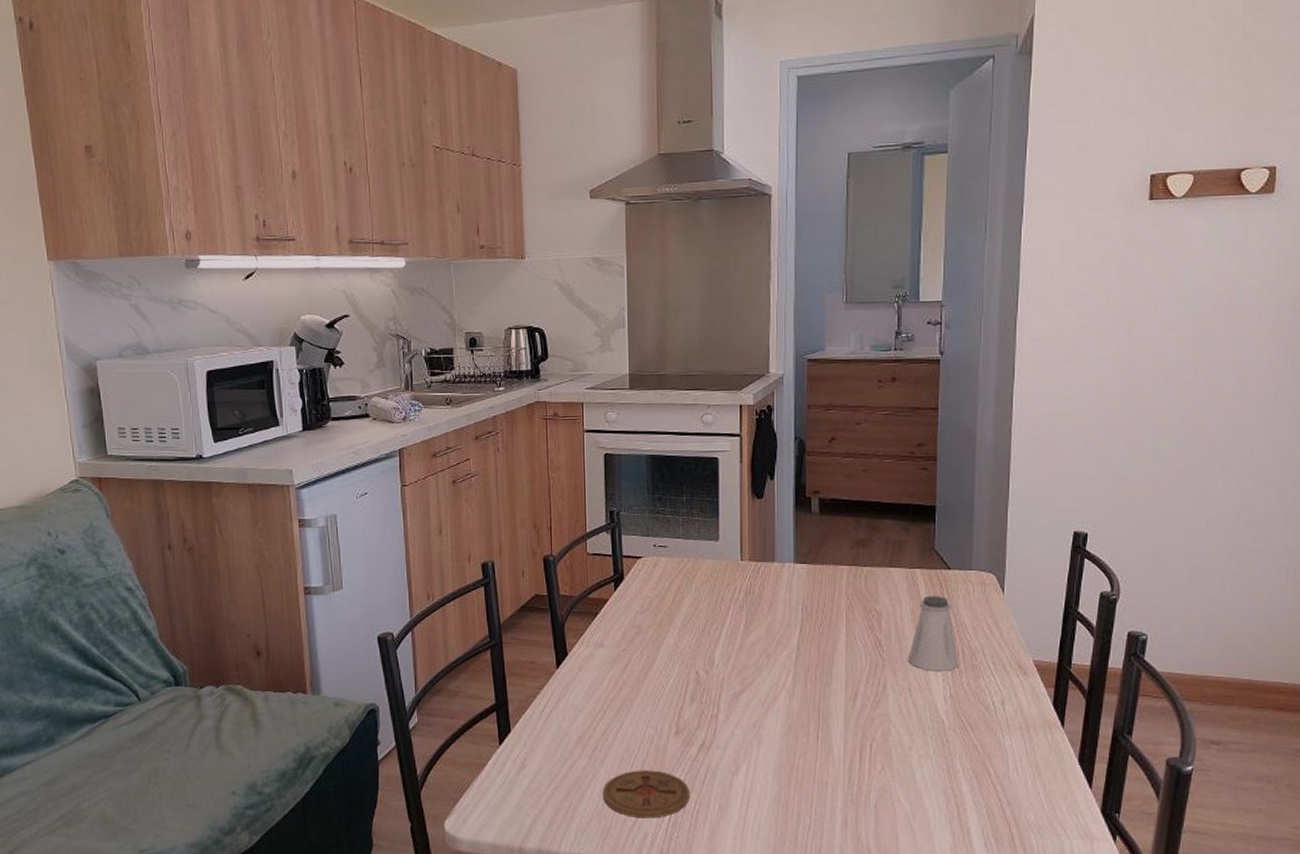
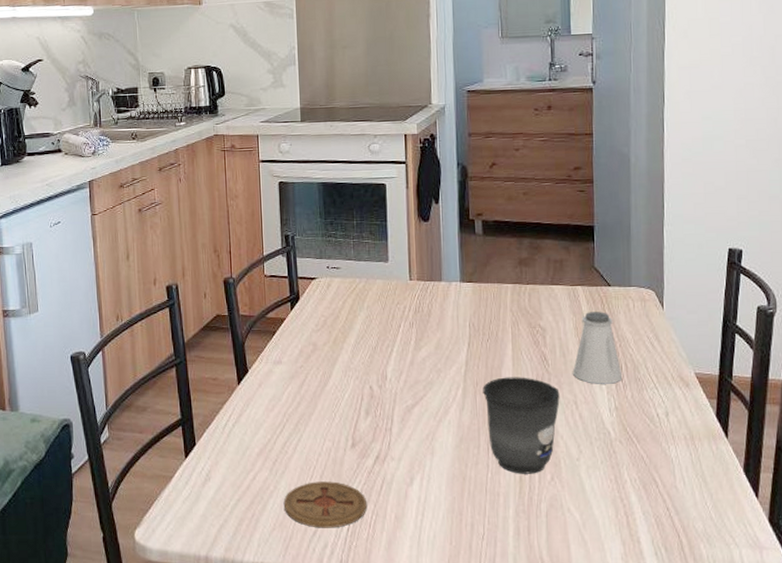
mug: none [814,663,894,763] -> present [483,377,560,474]

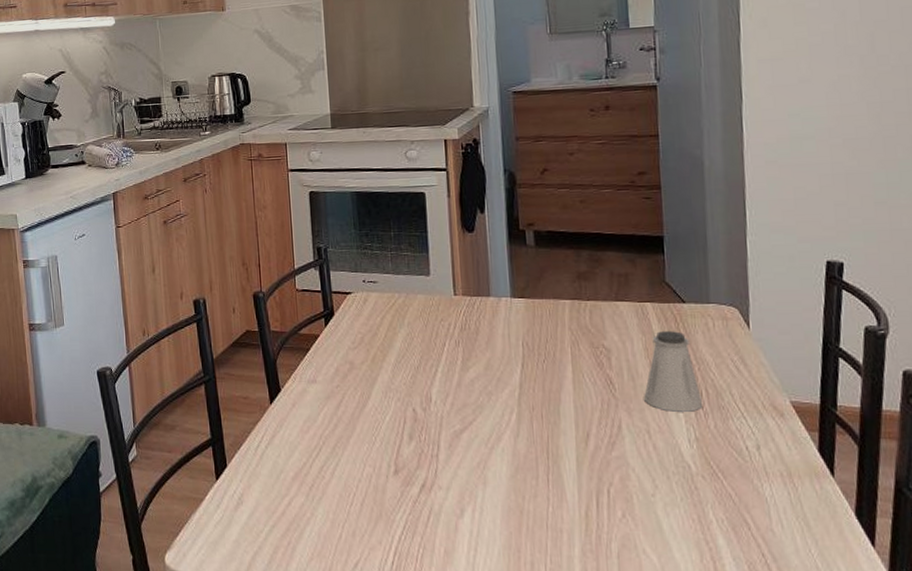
coaster: present [283,481,368,528] -> none [321,509,414,561]
mug: present [483,377,560,474] -> none [540,402,630,510]

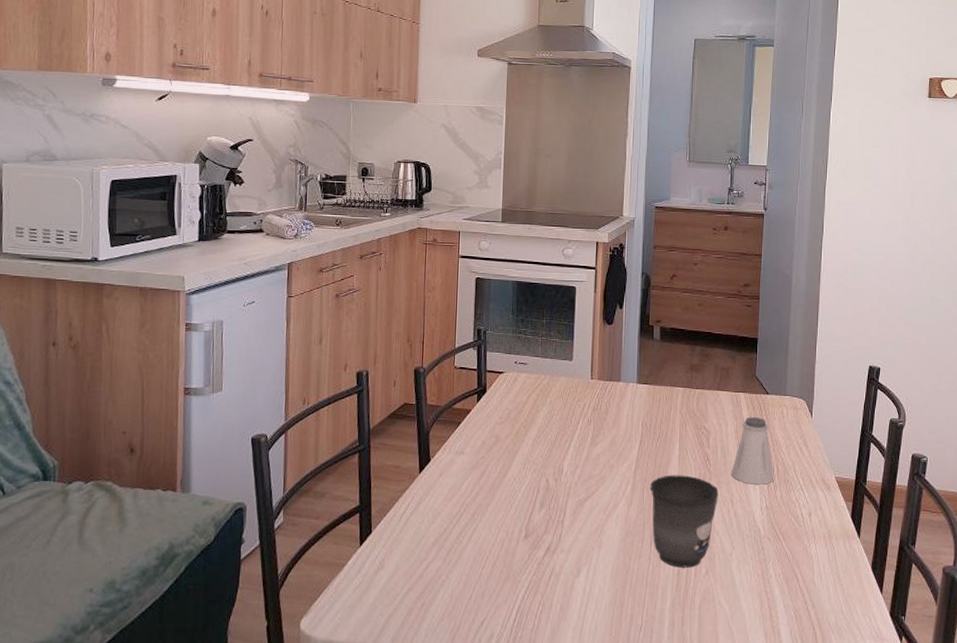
mug: none [540,402,630,510] -> present [650,475,718,568]

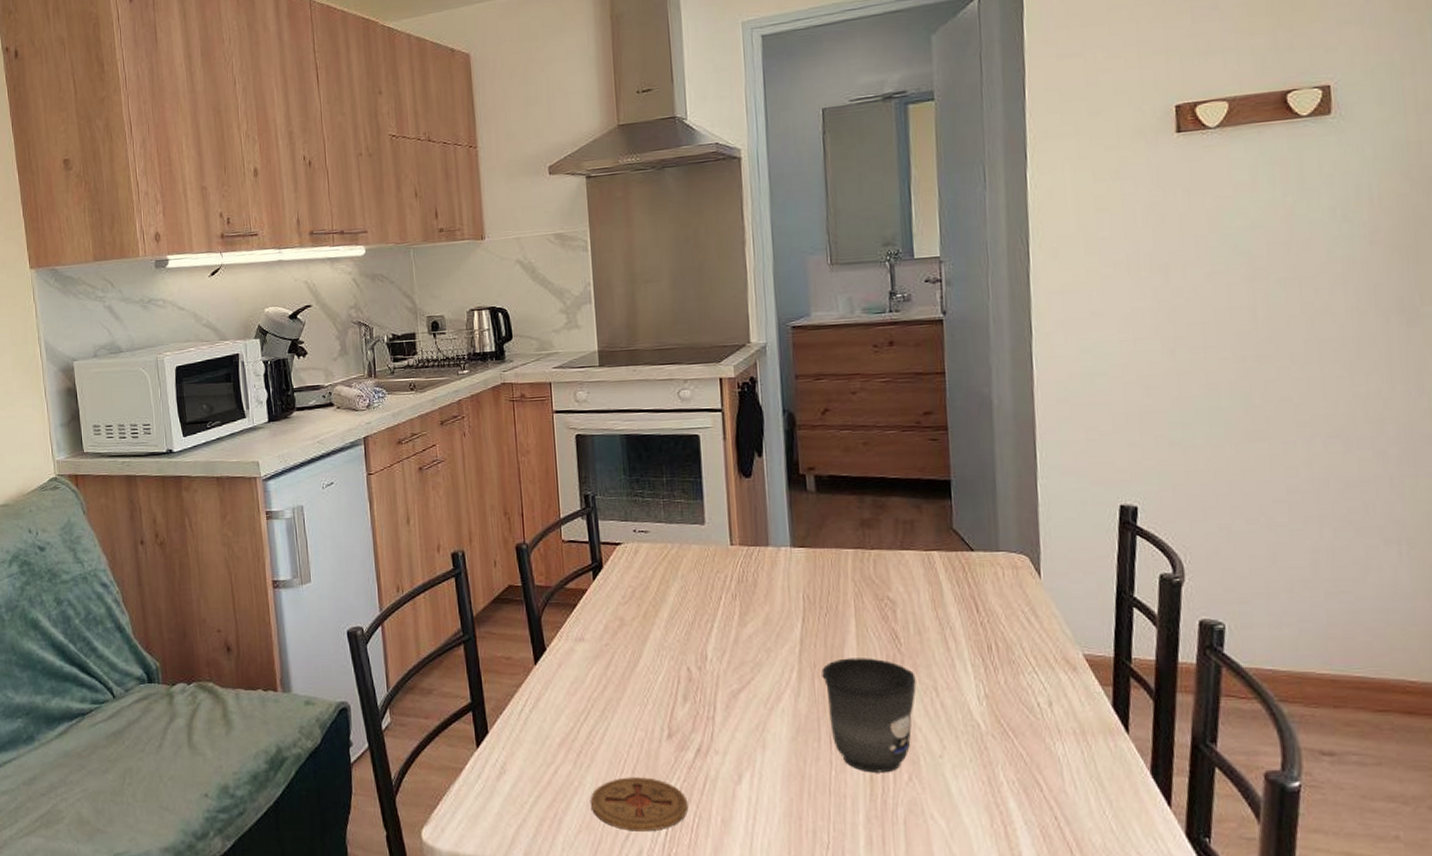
coaster: none [454,572,535,619] -> present [590,777,689,832]
saltshaker: present [731,417,773,485] -> none [931,581,992,667]

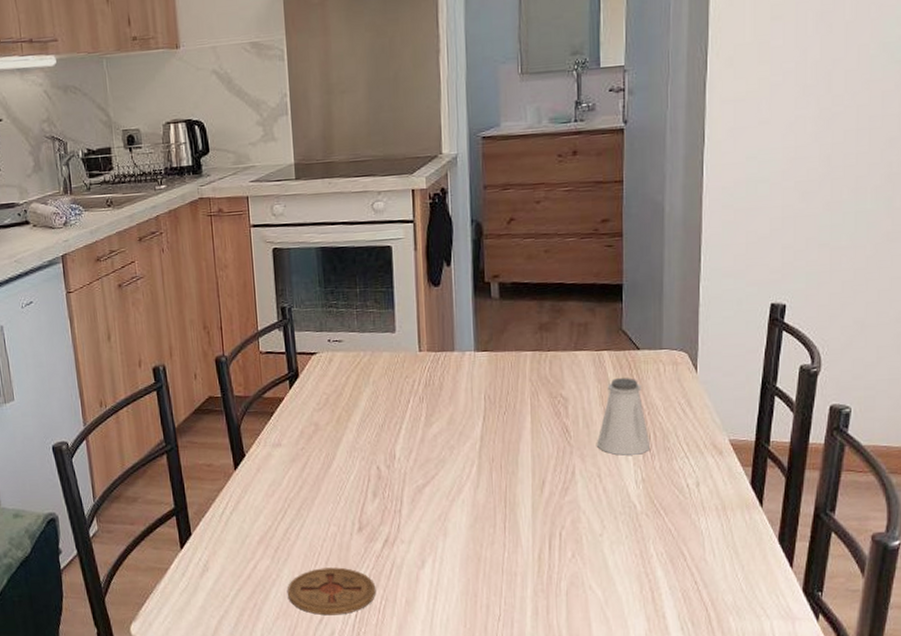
mug: present [822,658,917,773] -> none [499,450,583,553]
saltshaker: none [931,581,992,667] -> present [597,378,650,455]

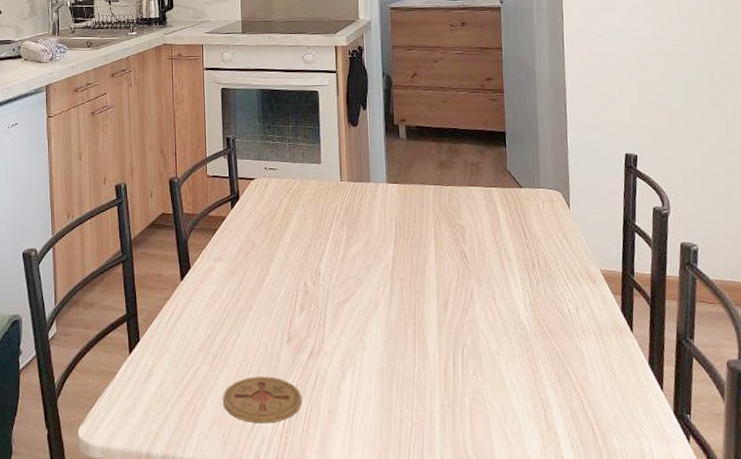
saltshaker: present [597,378,650,455] -> none [491,212,535,281]

